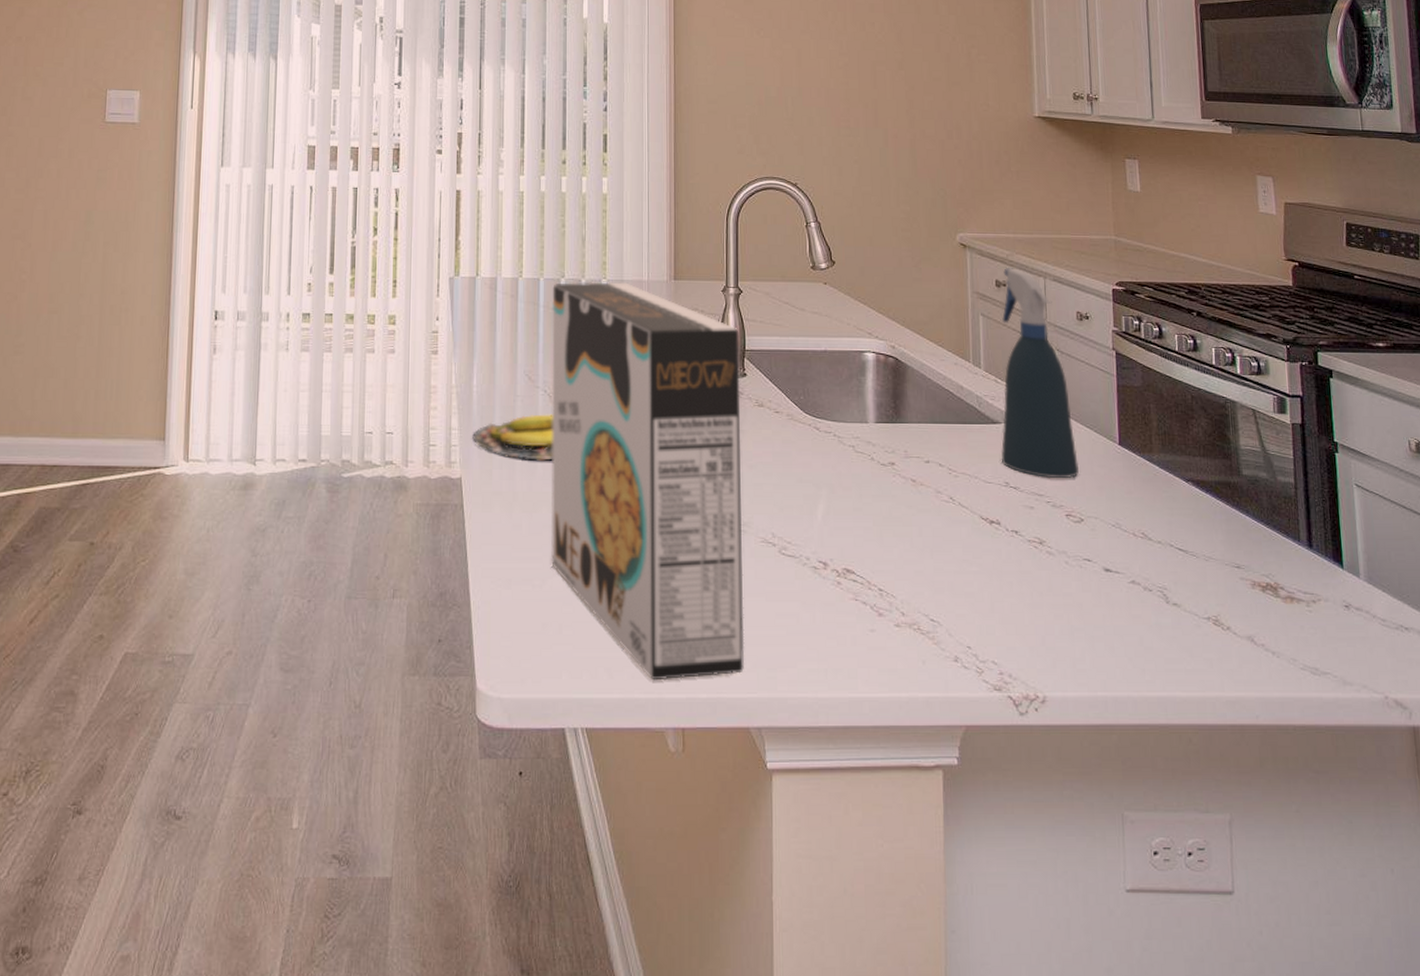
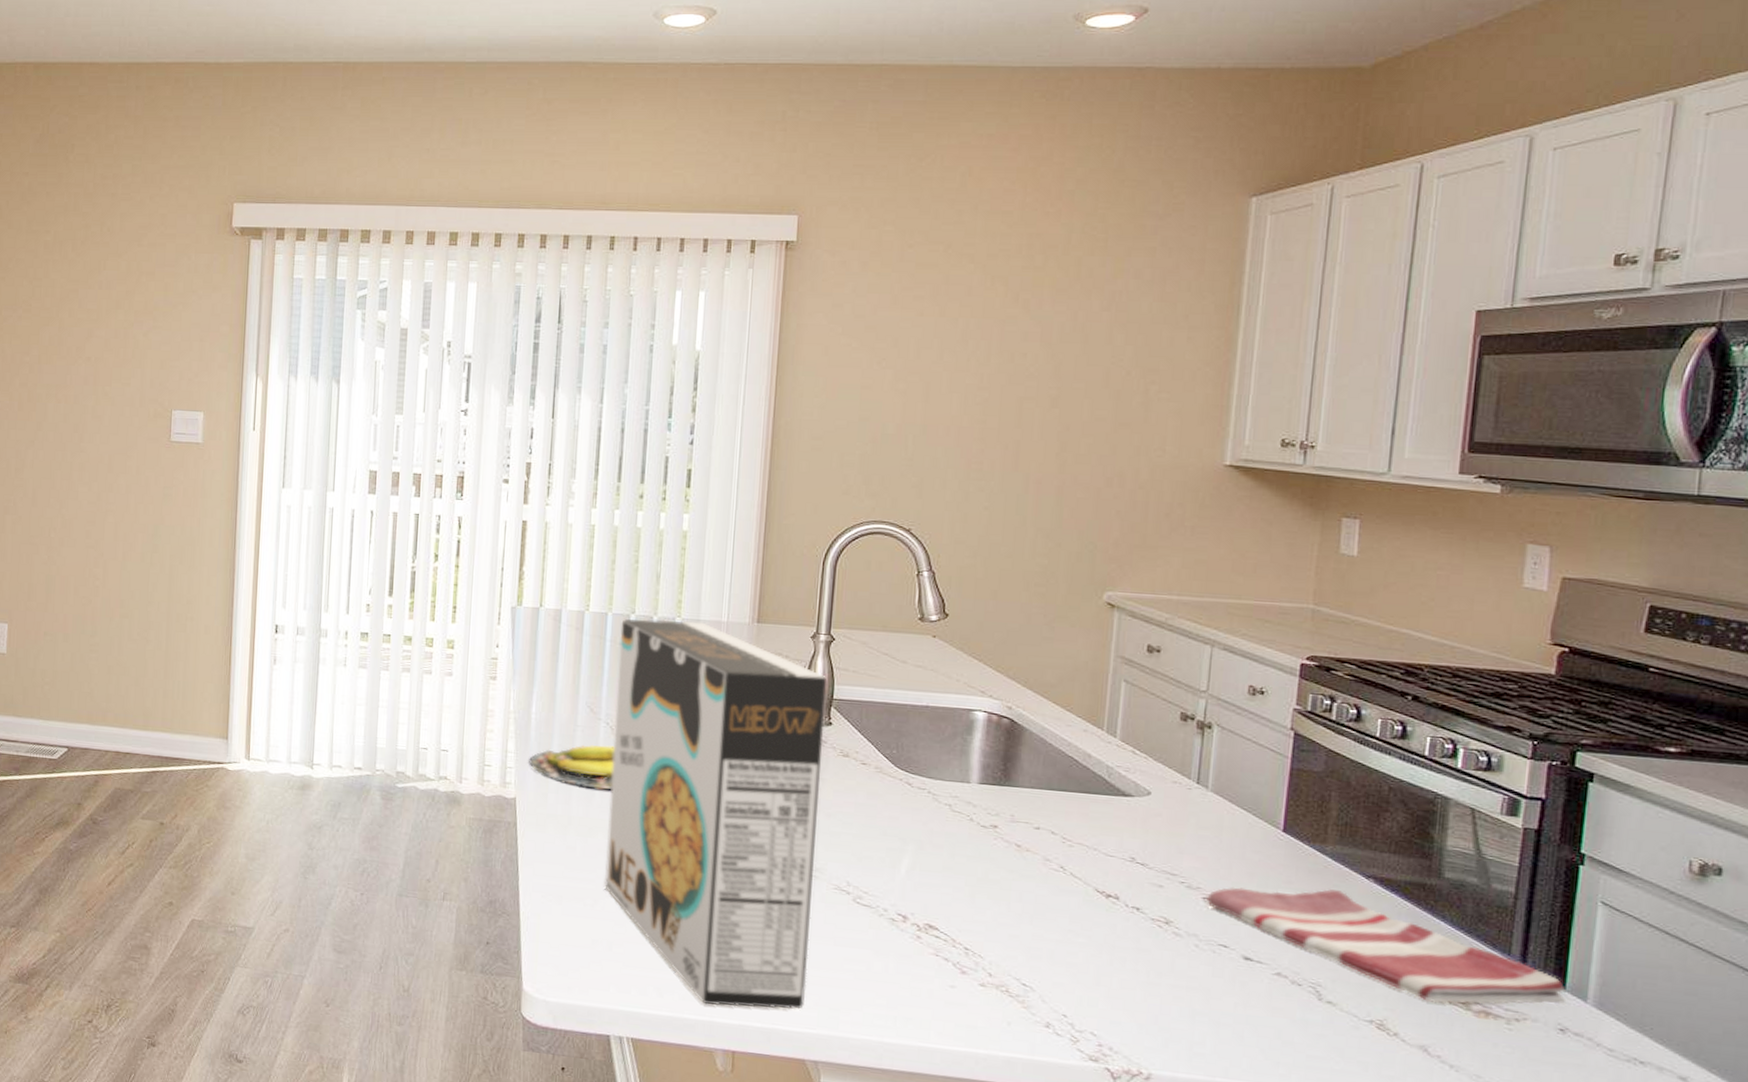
spray bottle: present [1001,267,1079,479] -> none [1130,631,1227,861]
dish towel: none [1069,496,1345,593] -> present [1206,887,1566,1005]

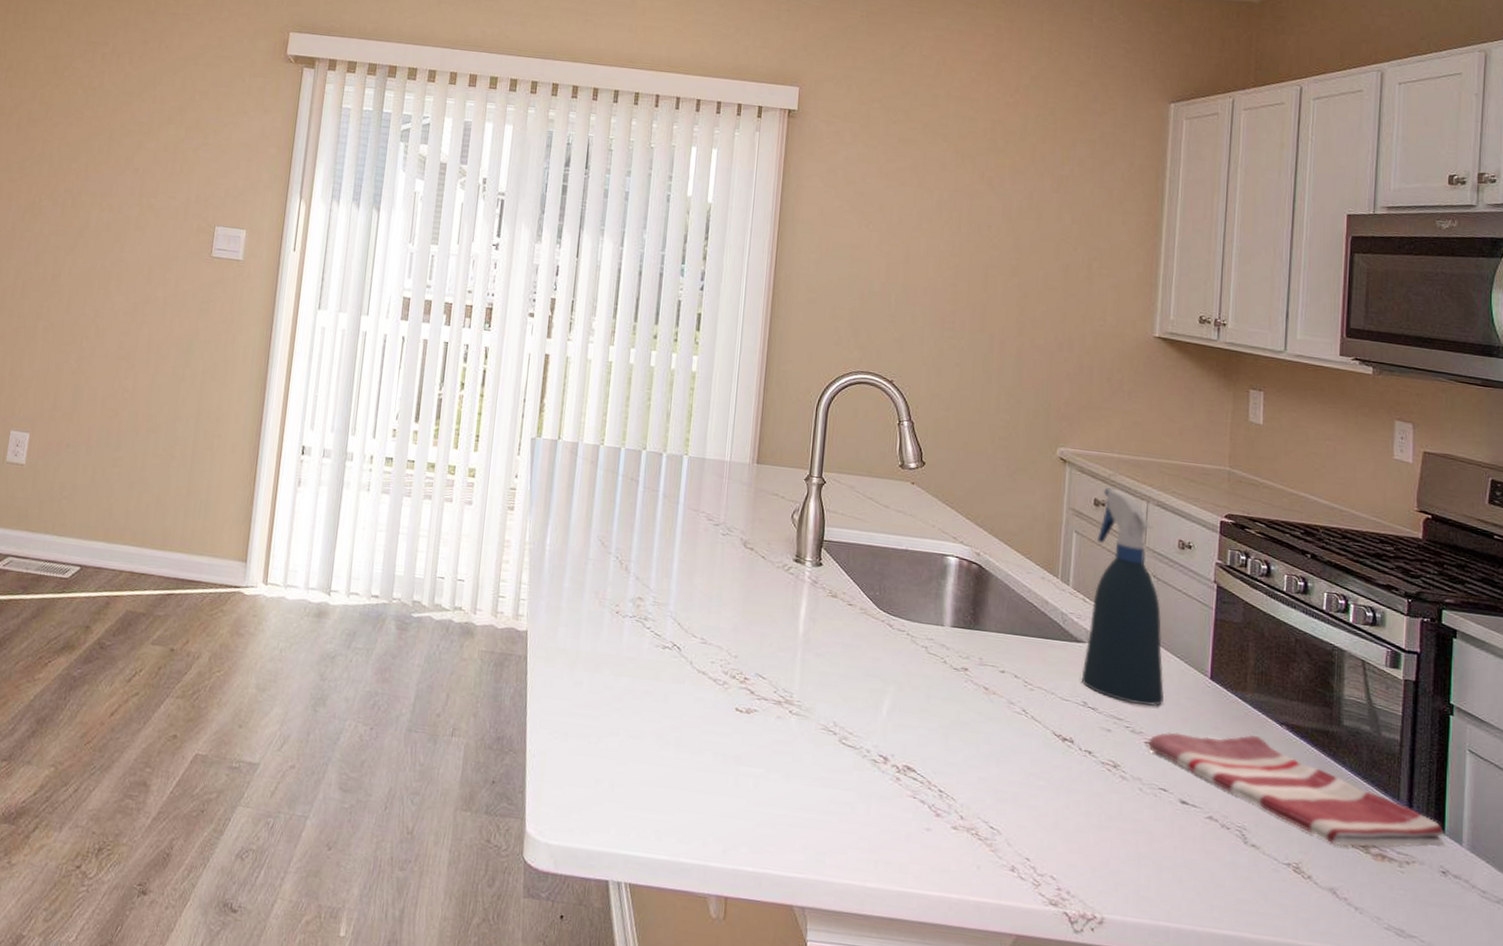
banana: present [529,745,615,790] -> none [541,579,623,624]
cereal box: present [605,619,828,1010] -> none [609,455,819,853]
spray bottle: none [1130,631,1227,861] -> present [1082,487,1164,706]

